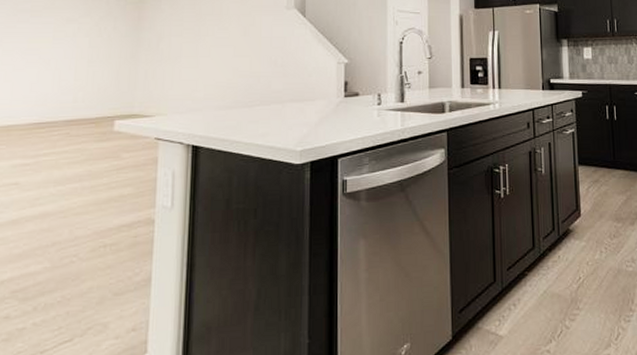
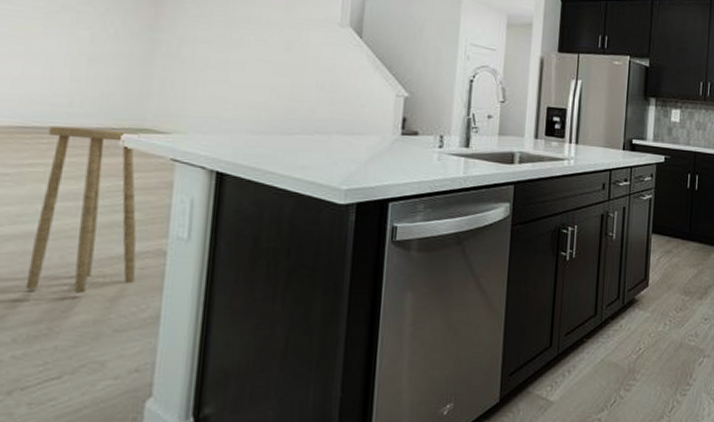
stool: none [42,118,130,263] -> present [25,126,140,293]

